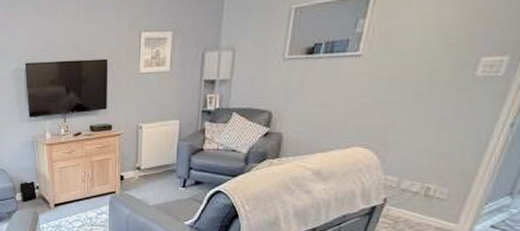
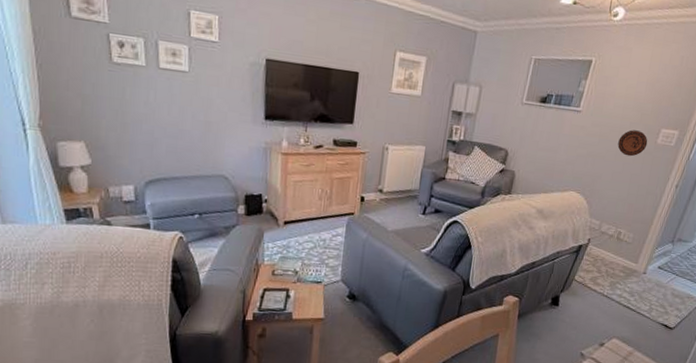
decorative plate: none [416,65,461,98] -> present [617,130,648,157]

